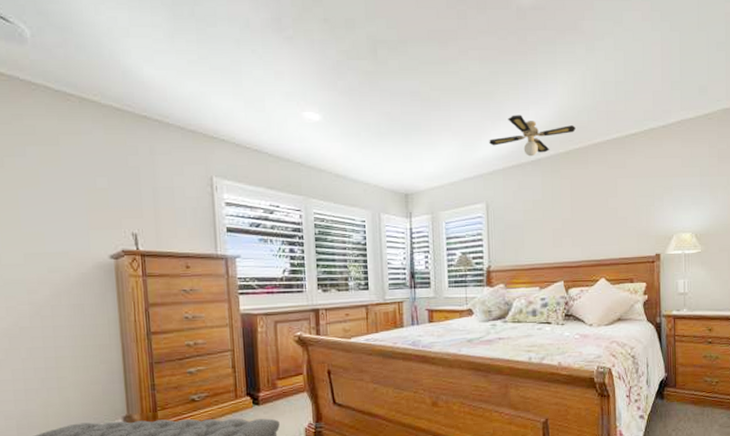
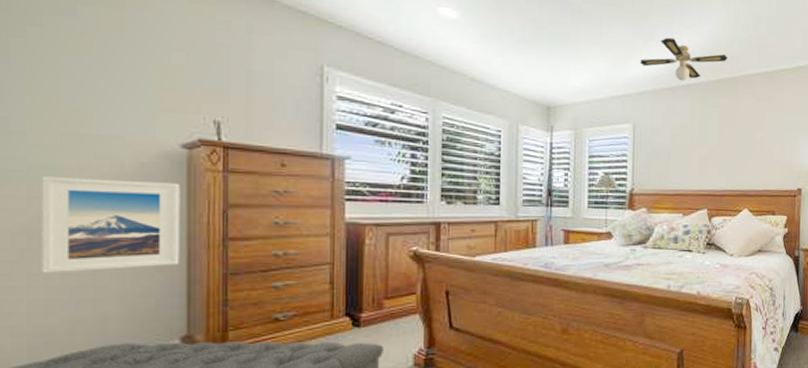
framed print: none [14,288,117,368] -> present [41,175,180,273]

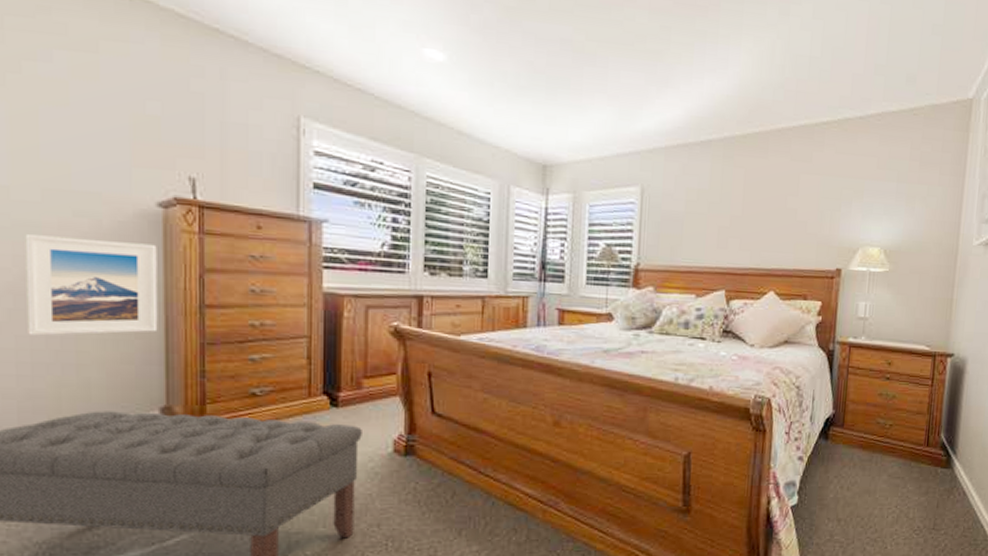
ceiling fan: present [640,37,728,81] -> none [652,82,757,136]

